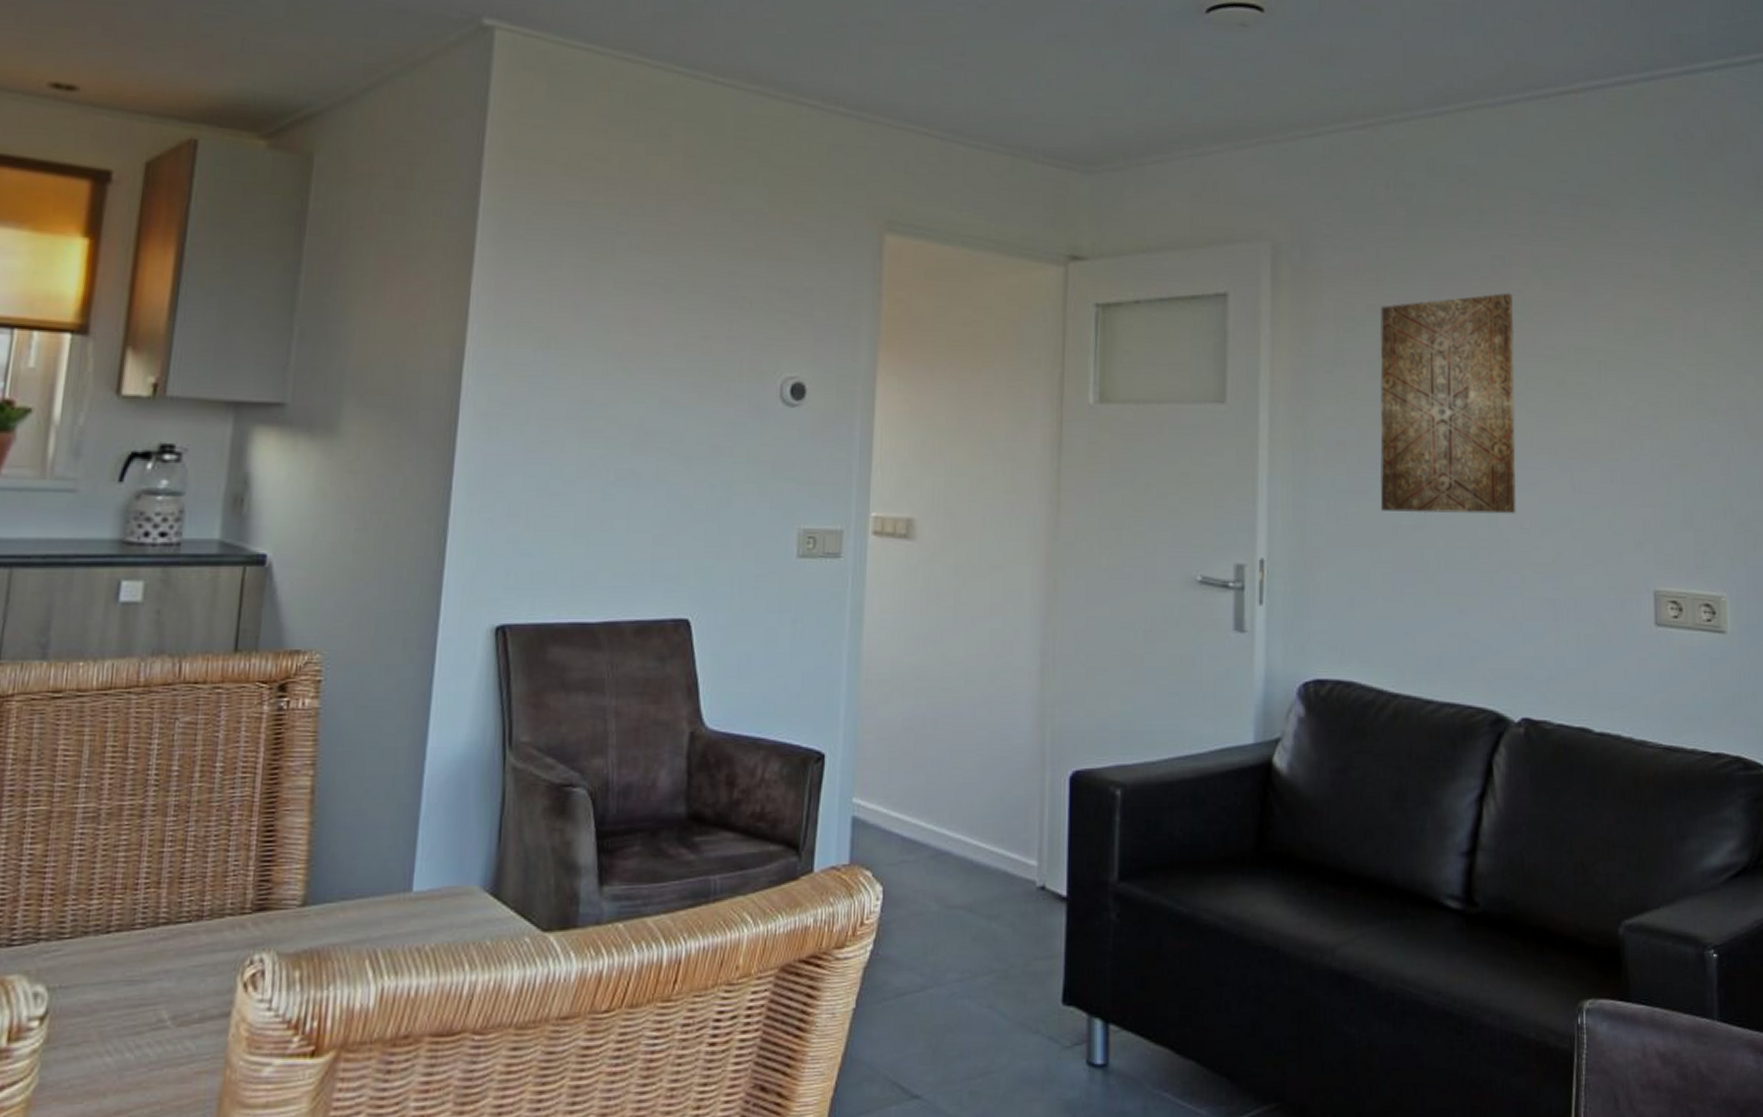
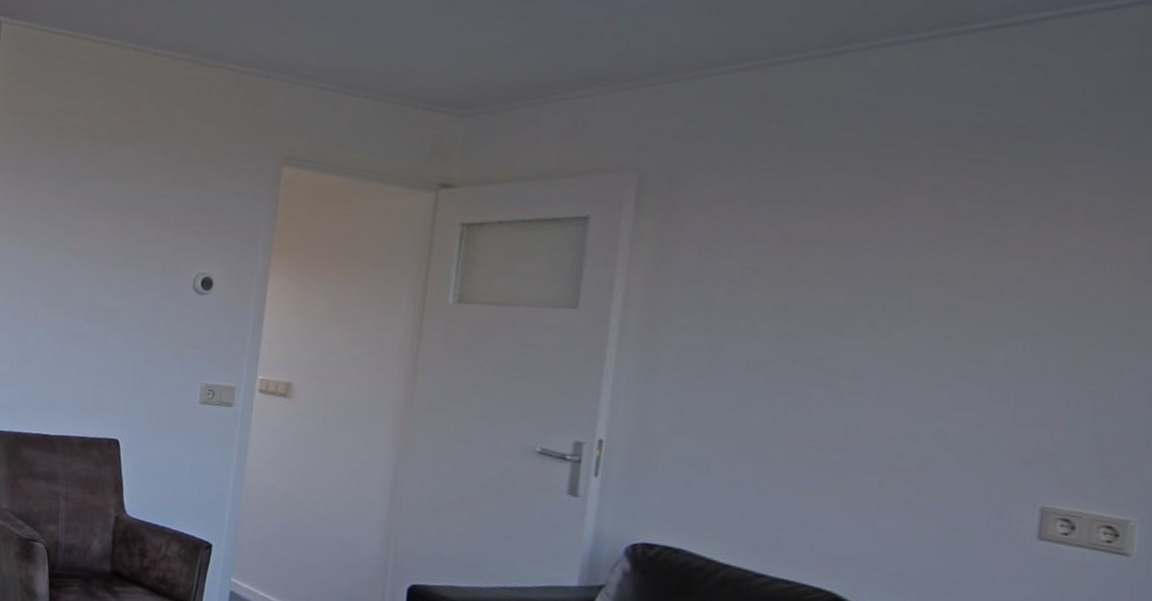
wall art: present [1380,293,1517,514] -> none [729,220,903,423]

